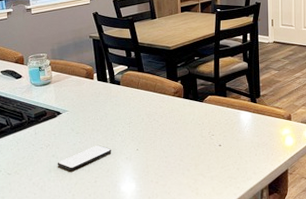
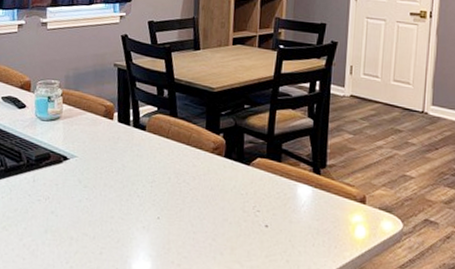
smartphone: present [57,145,112,171] -> none [55,205,126,235]

